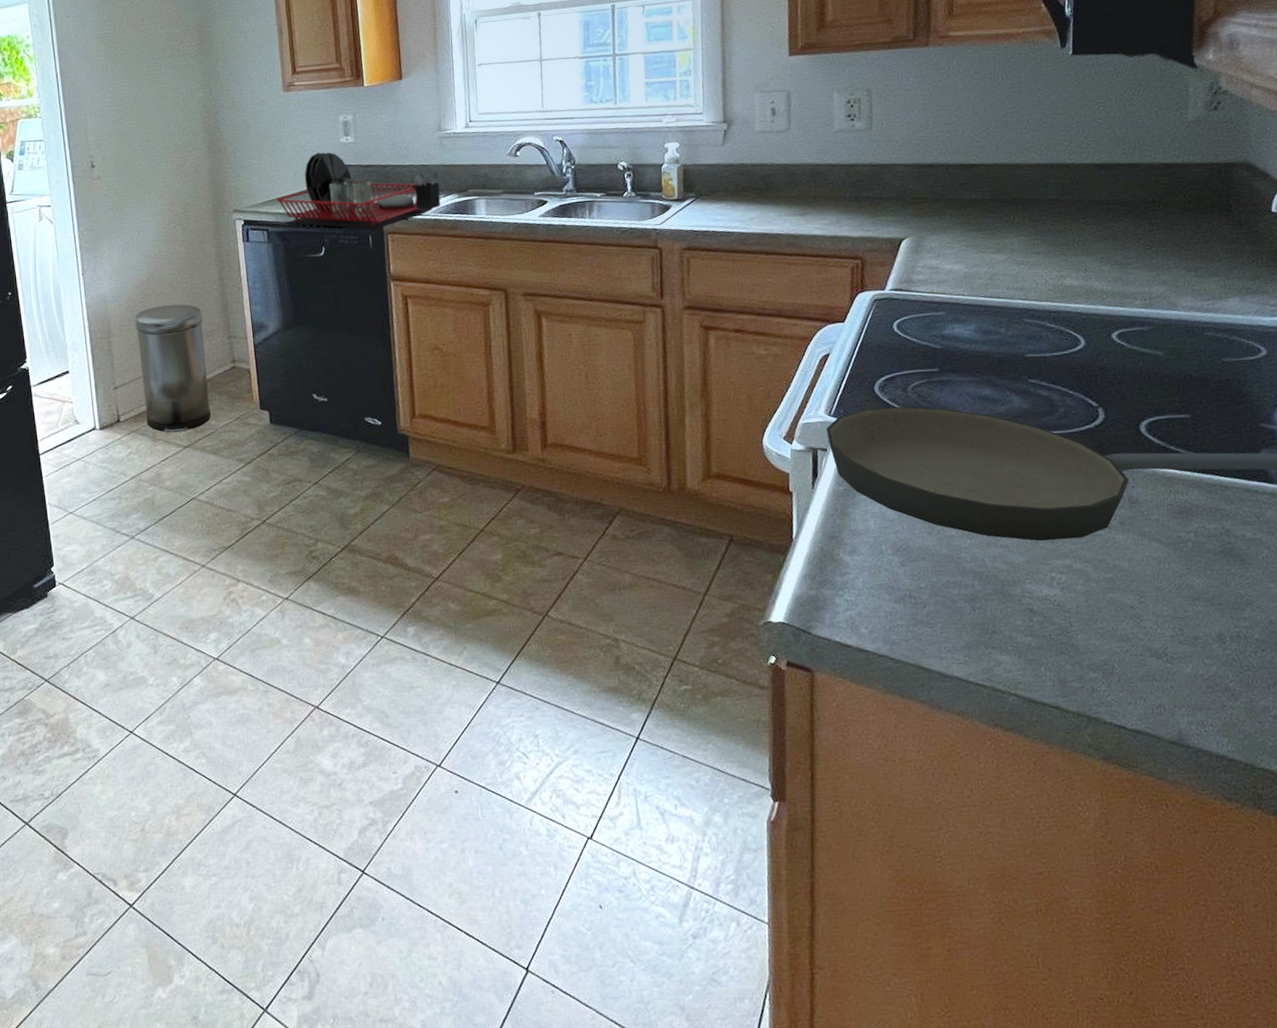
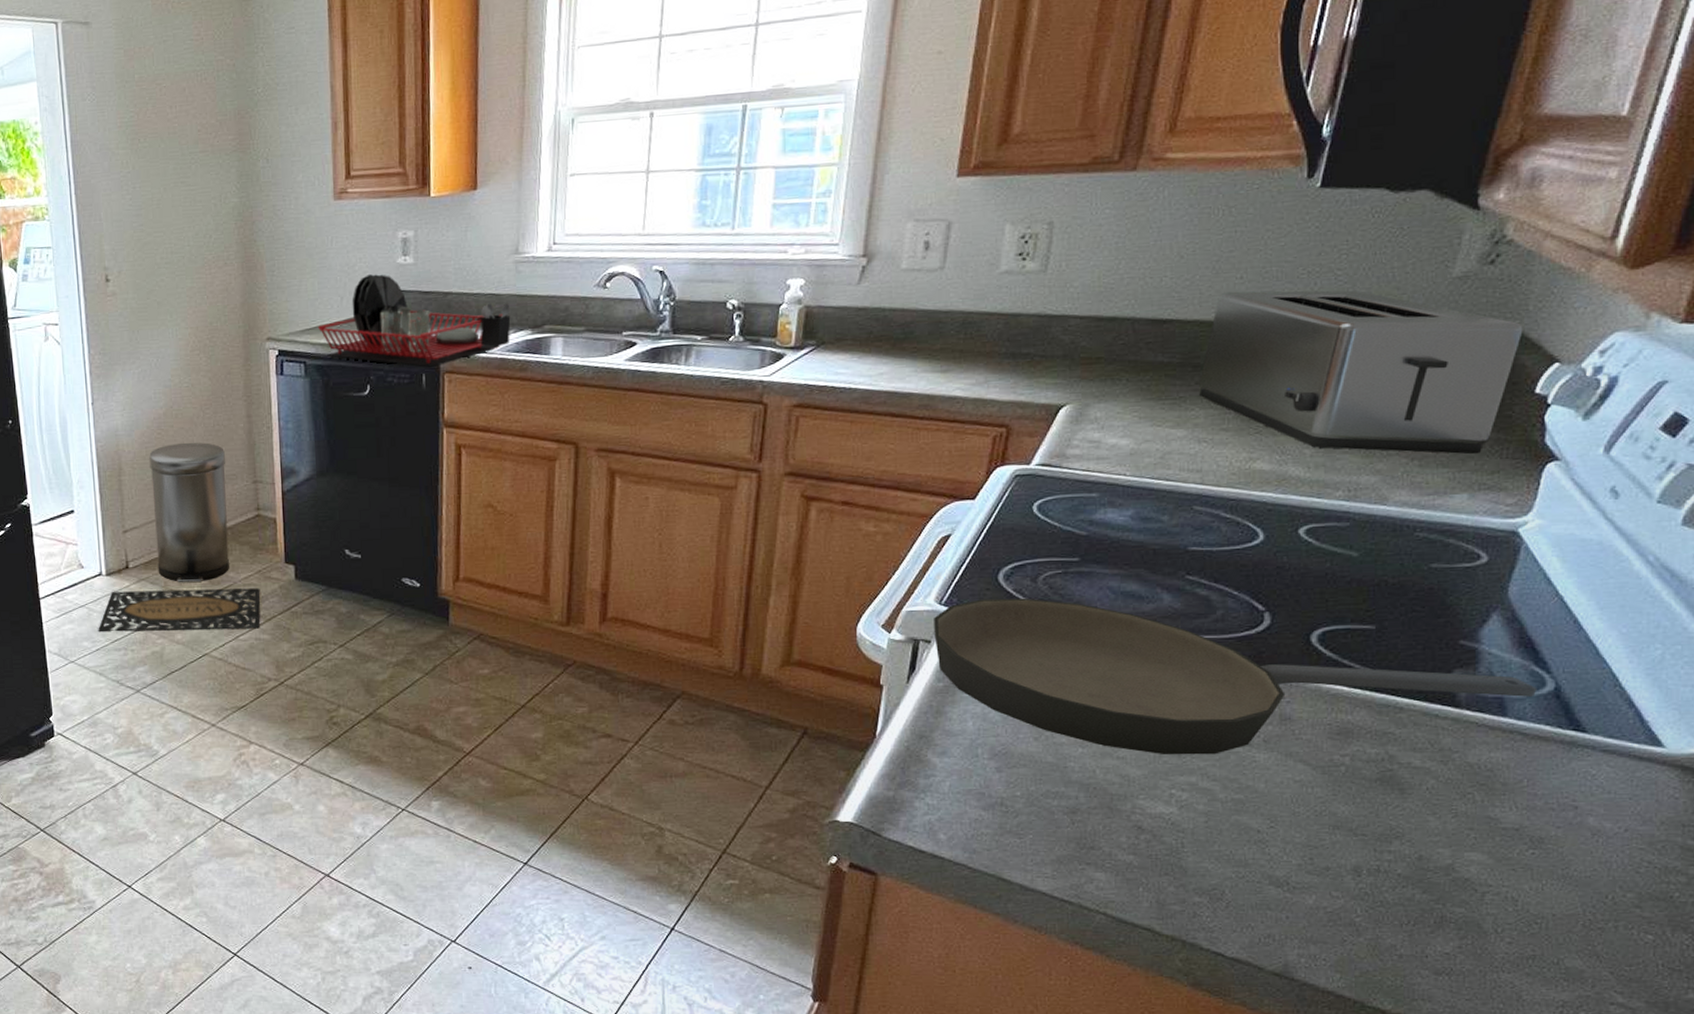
doormat: none [94,433,241,483] -> present [98,588,260,631]
toaster: none [1008,135,1252,265] -> present [1199,290,1523,455]

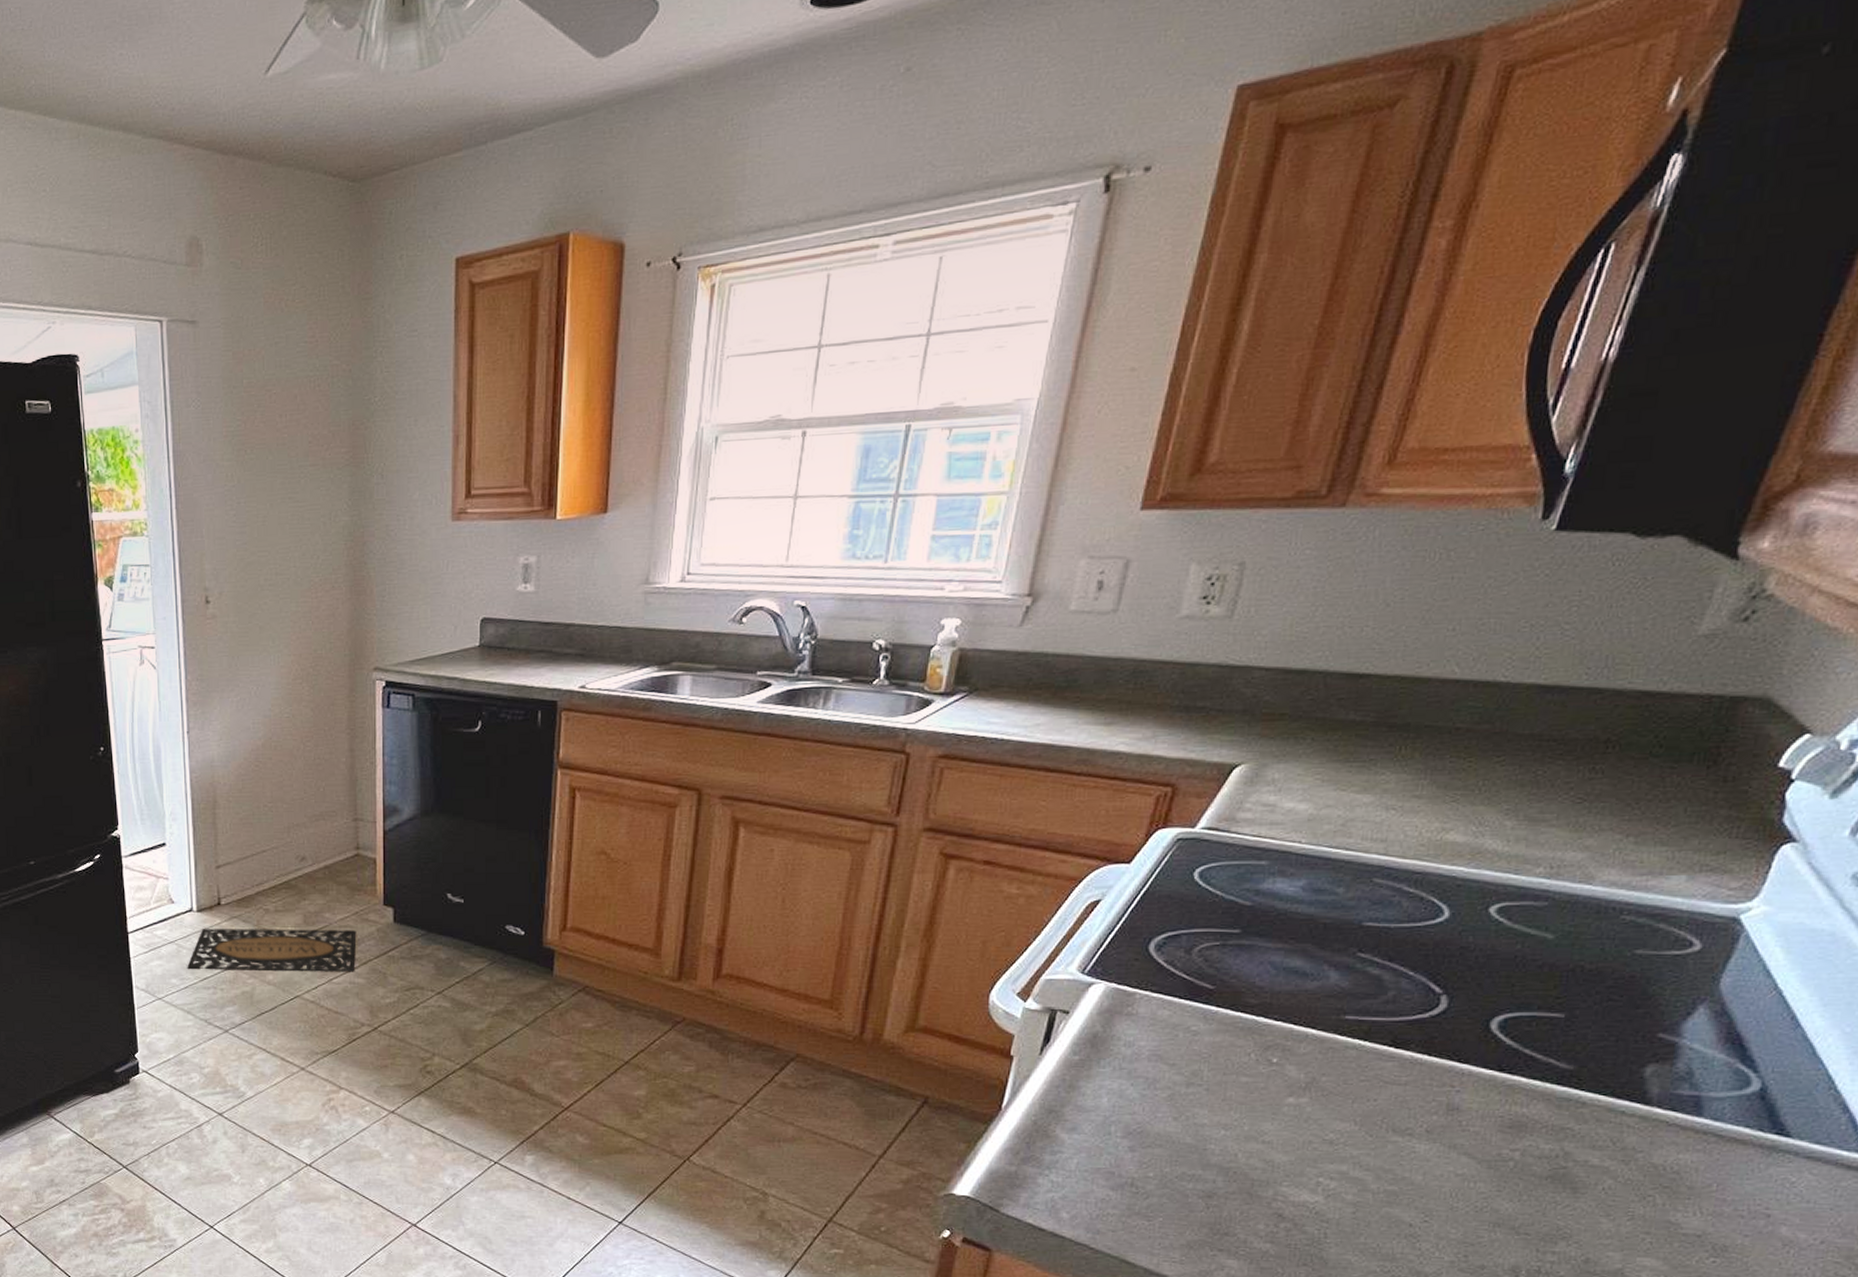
pedal bin: present [149,442,229,583] -> none [246,777,325,922]
dish rack: present [318,274,511,368] -> none [429,602,637,705]
frying pan: present [934,598,1537,755] -> none [1073,970,1741,1143]
toaster: present [1199,290,1523,455] -> none [1392,644,1773,833]

